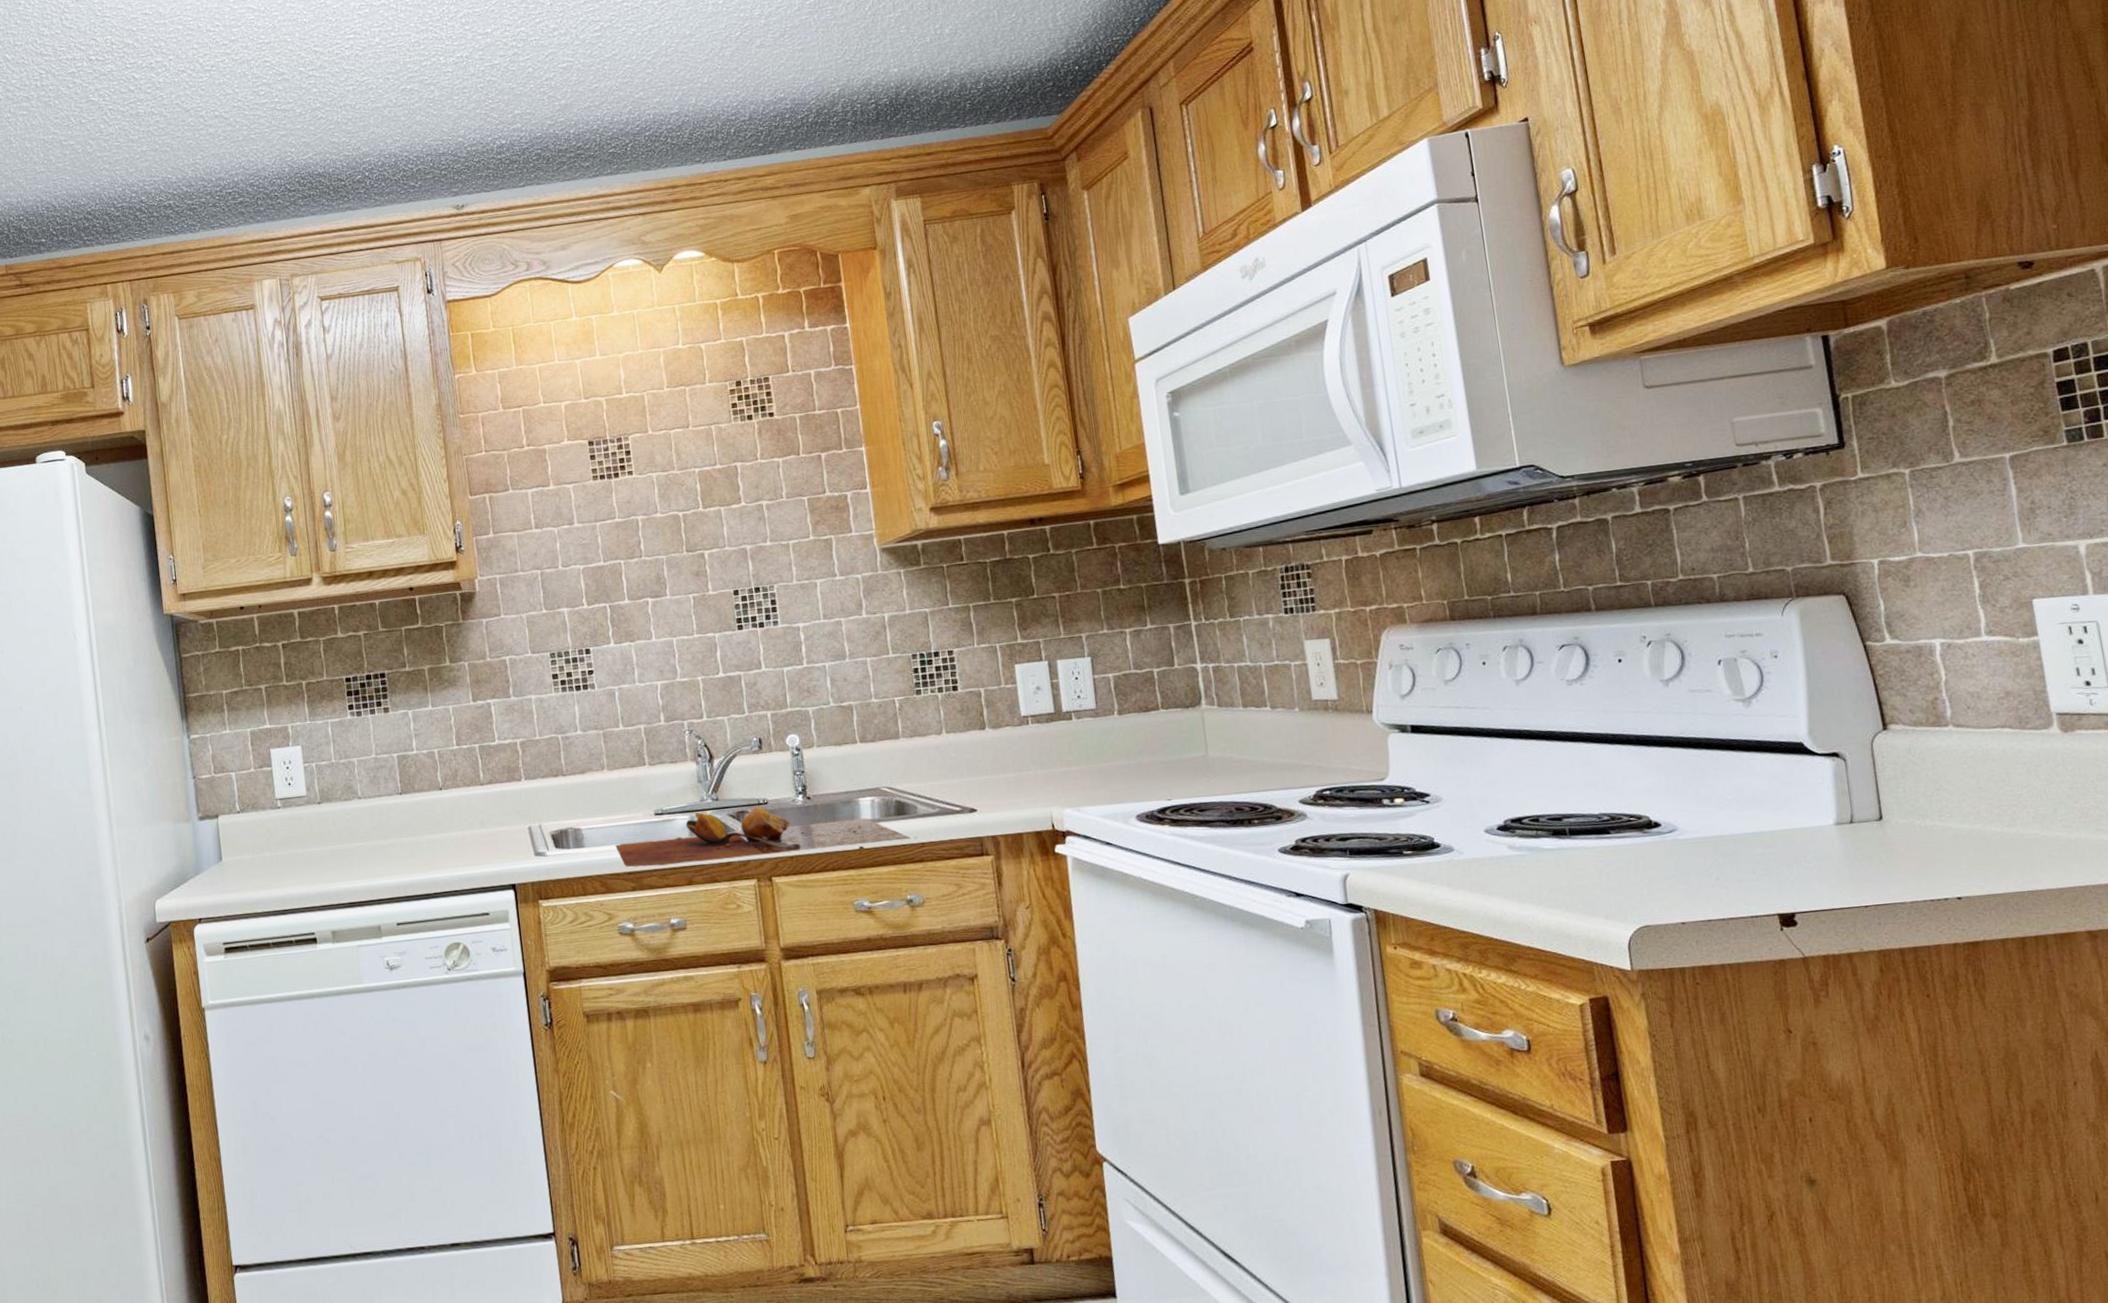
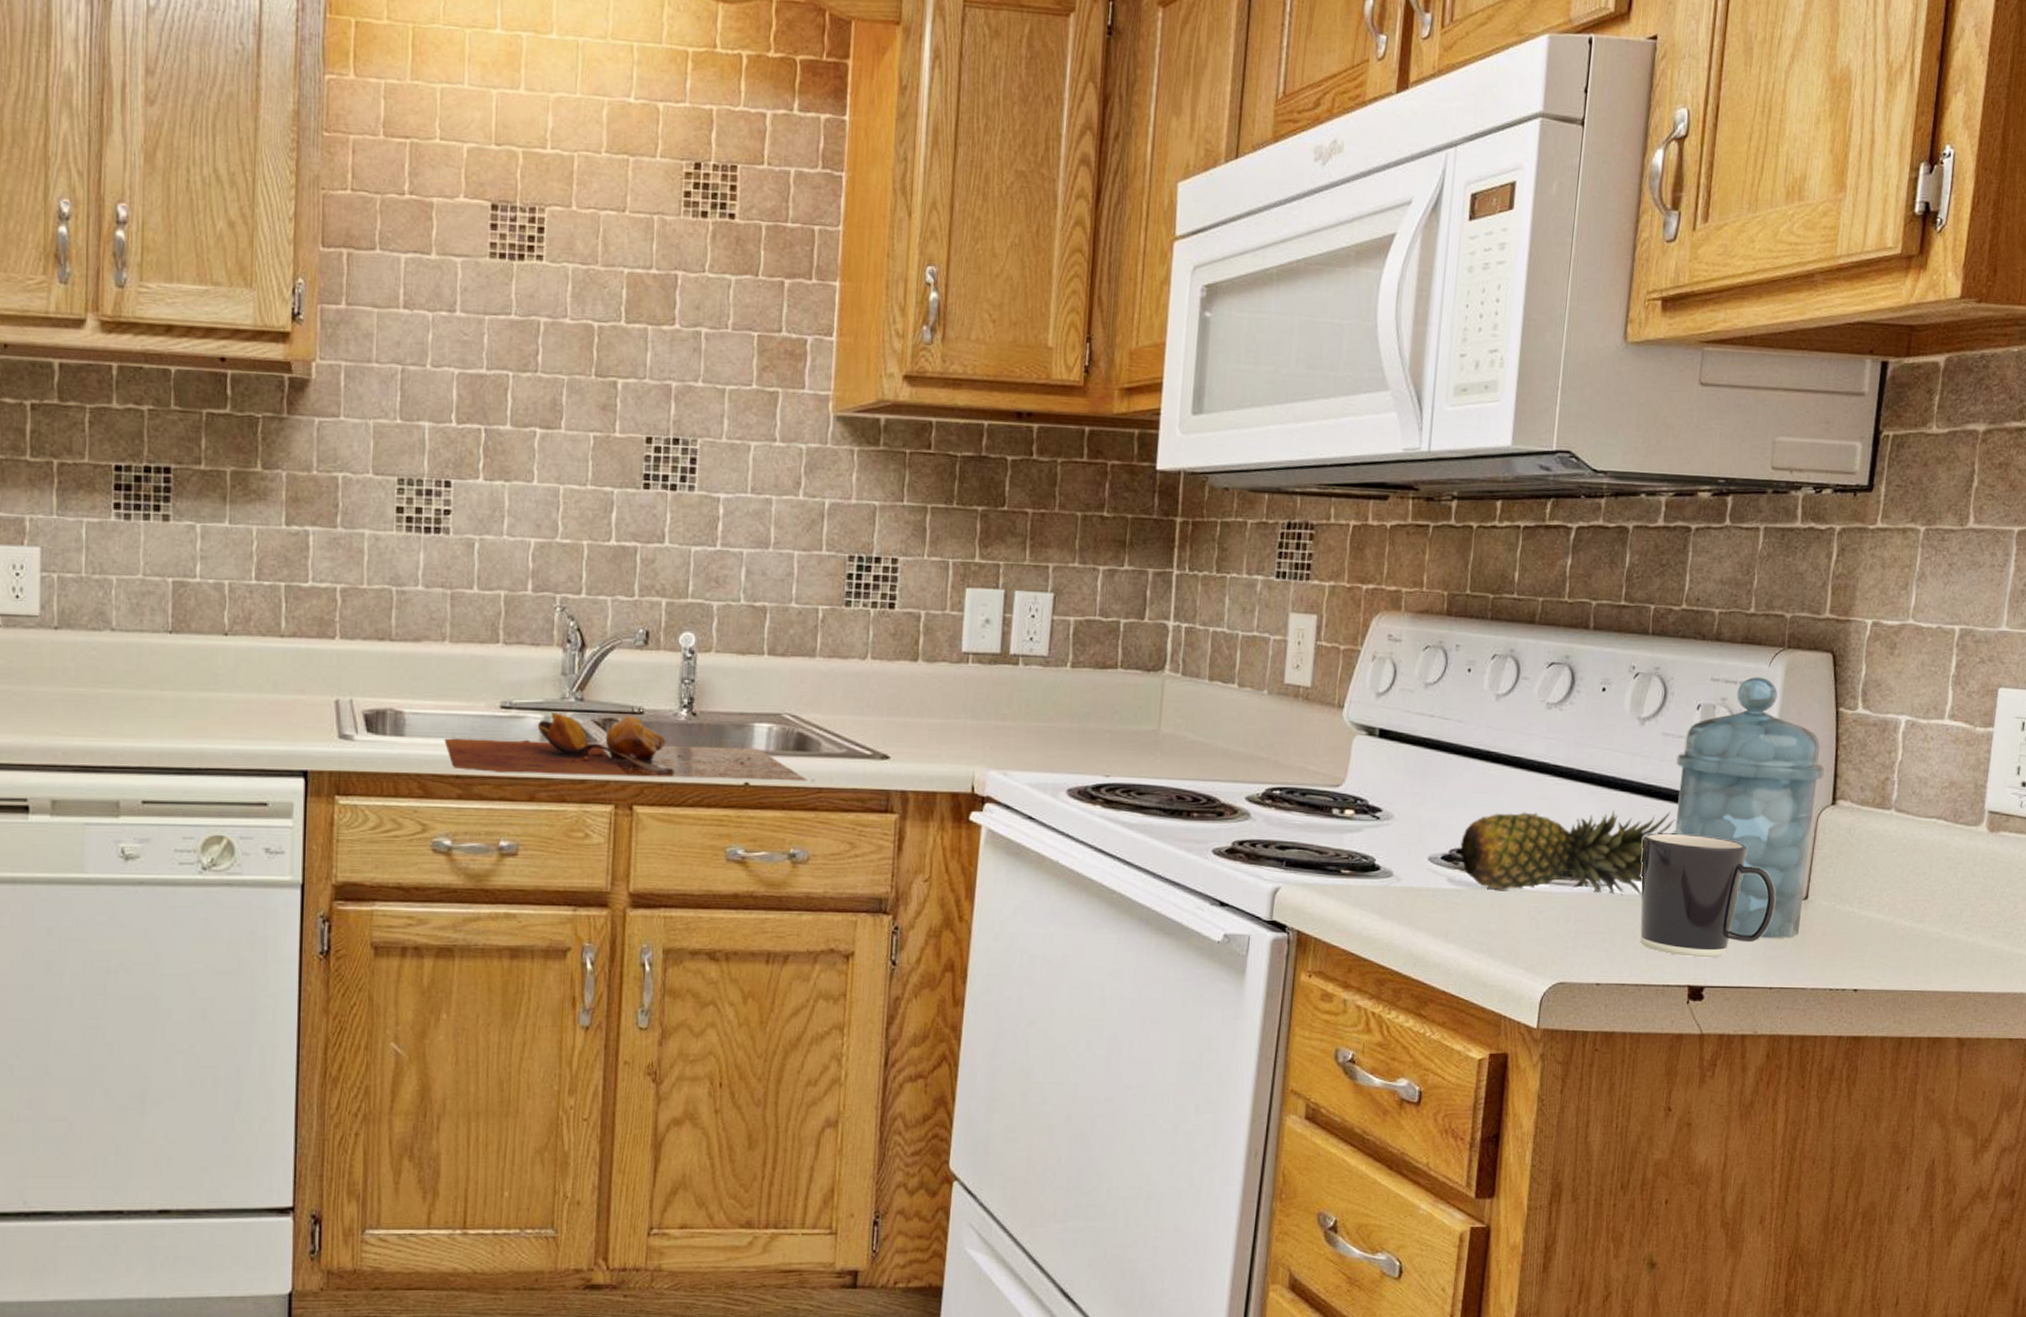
fruit: none [1512,758,1727,850] -> present [1460,809,1676,896]
mug: none [1694,775,1850,888] -> present [1640,833,1776,957]
canister: none [1709,626,1882,861] -> present [1674,677,1824,938]

